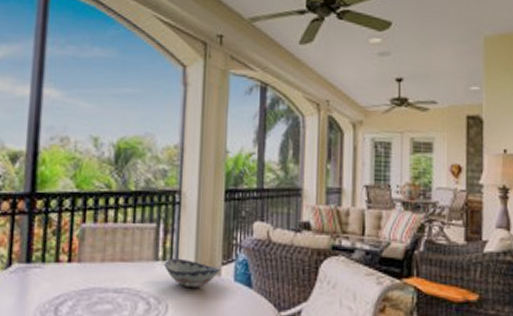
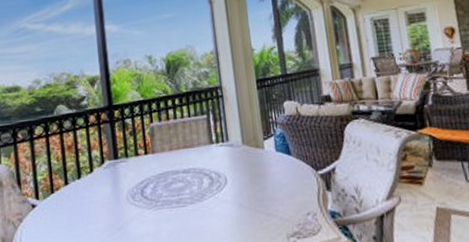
decorative bowl: present [164,258,221,289] -> none [218,139,264,162]

